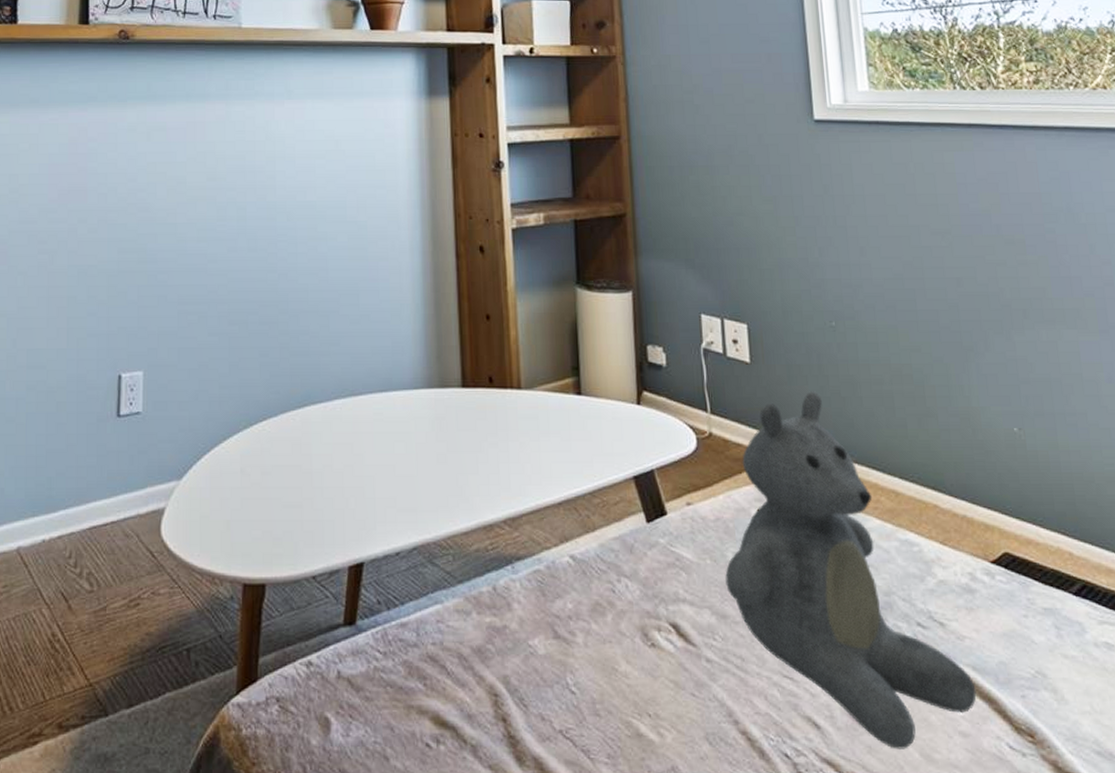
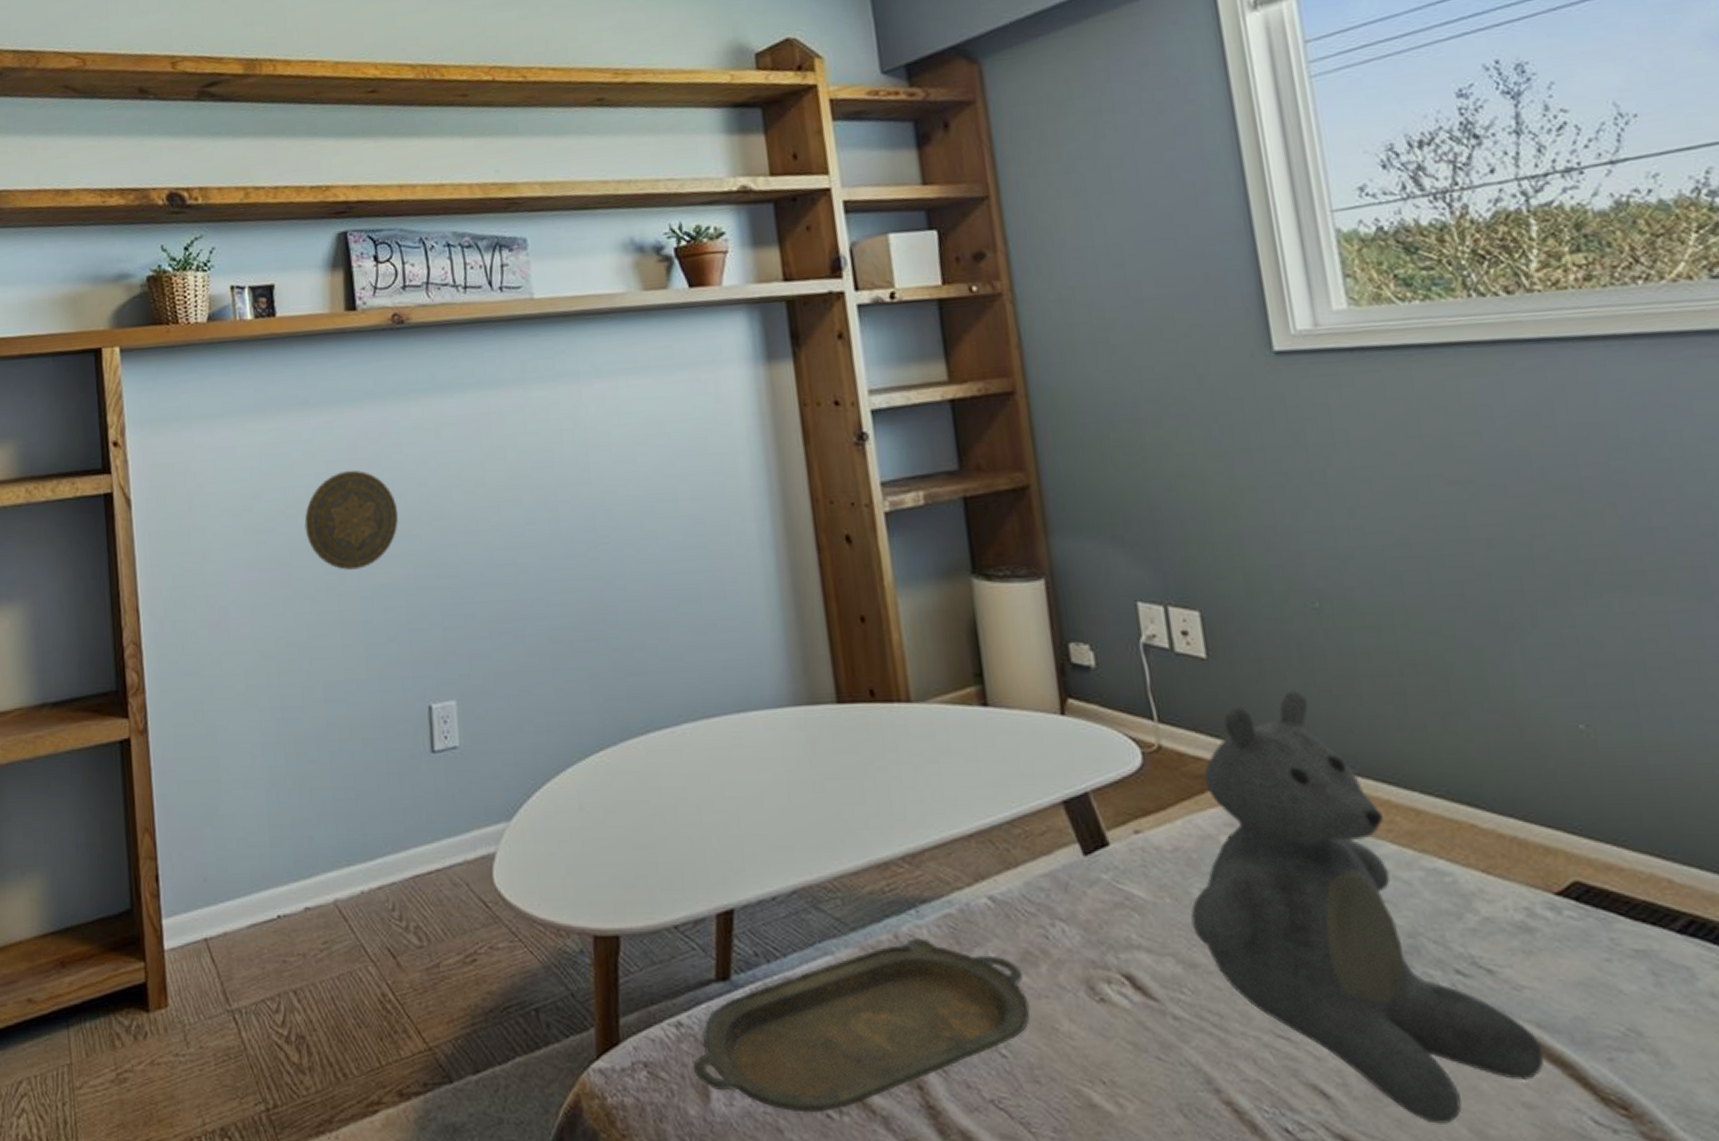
decorative plate: none [24,163,109,251] -> present [304,470,399,570]
serving tray: none [318,590,596,742] -> present [692,938,1030,1113]

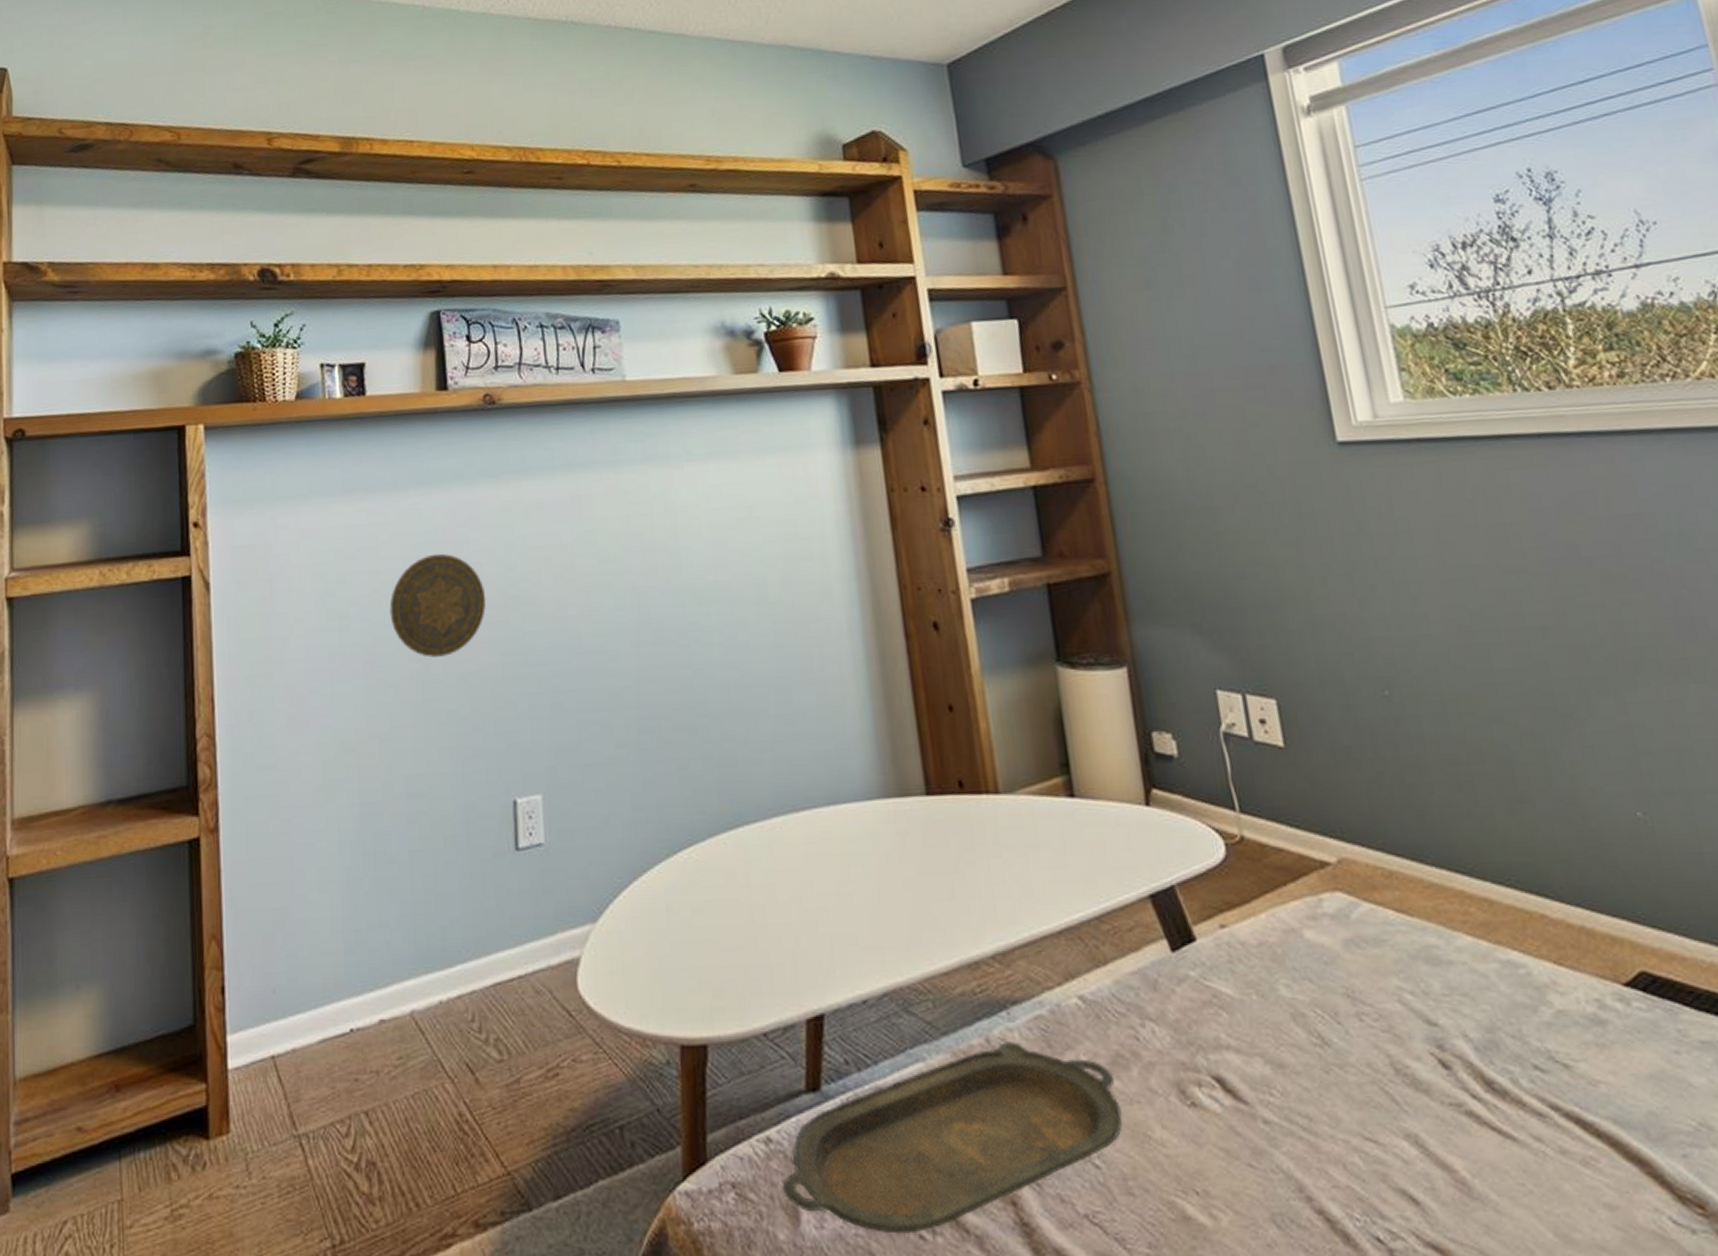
teddy bear: present [1190,689,1545,1124] -> none [1276,778,1623,1229]

